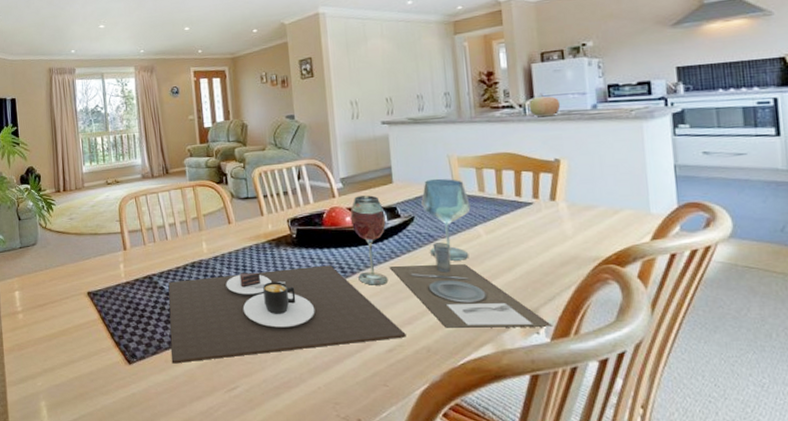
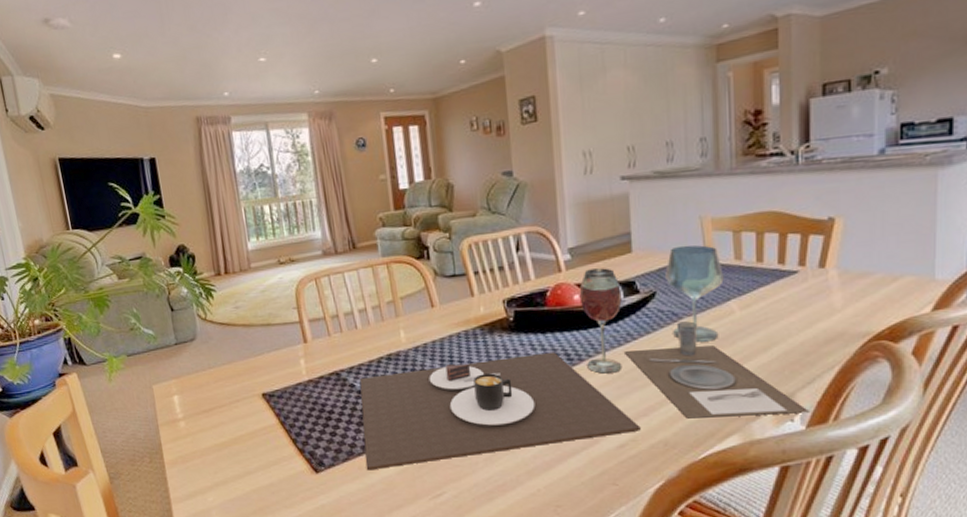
fruit: present [529,93,561,118] -> none [803,135,842,167]

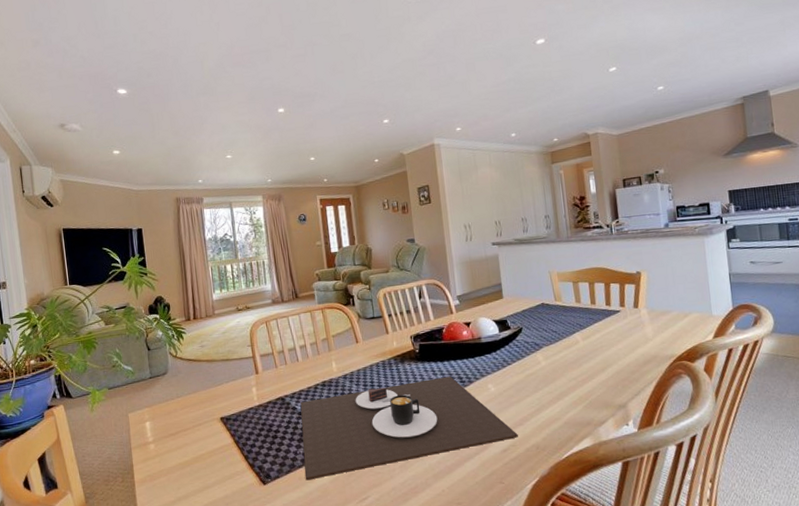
wineglass: present [579,268,623,374] -> none [466,310,502,392]
place setting: present [625,321,810,419] -> none [503,350,639,426]
wine glass: present [665,245,724,342] -> none [528,292,570,366]

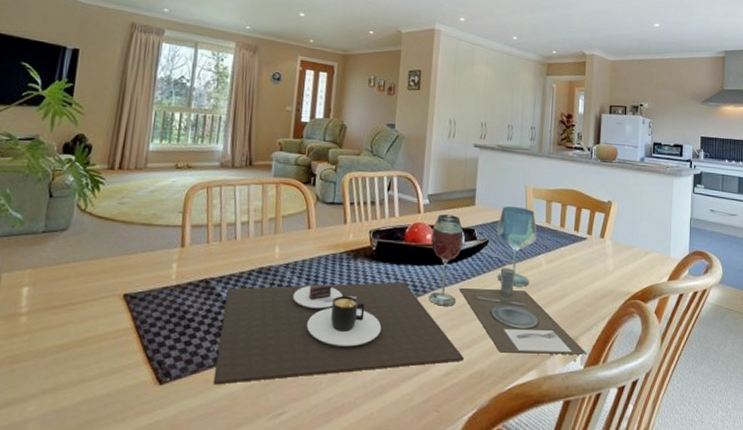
wineglass: none [466,310,502,392] -> present [429,214,464,306]
place setting: none [503,350,639,426] -> present [460,268,588,355]
wine glass: none [528,292,570,366] -> present [497,206,538,287]
fruit: none [614,214,640,236] -> present [595,140,619,163]

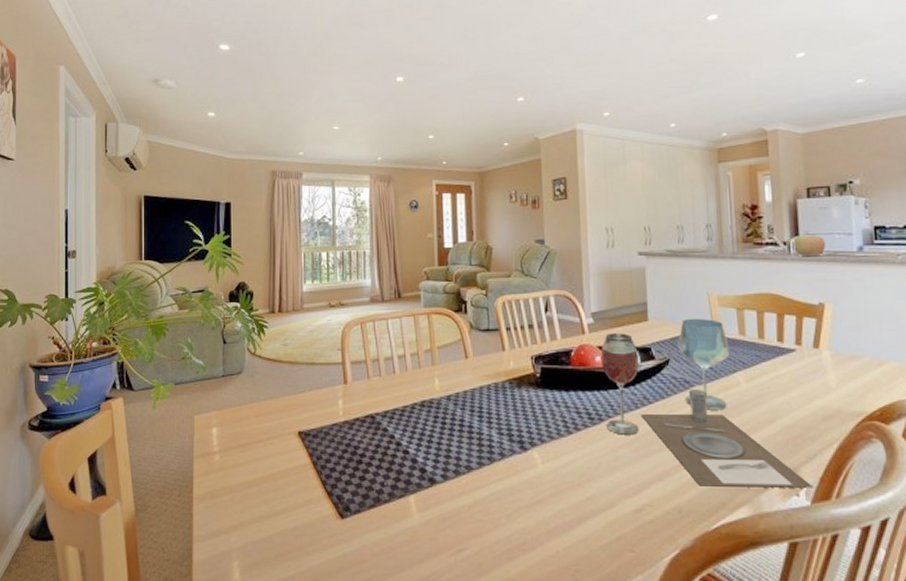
place setting: present [213,282,464,385] -> none [391,410,656,520]

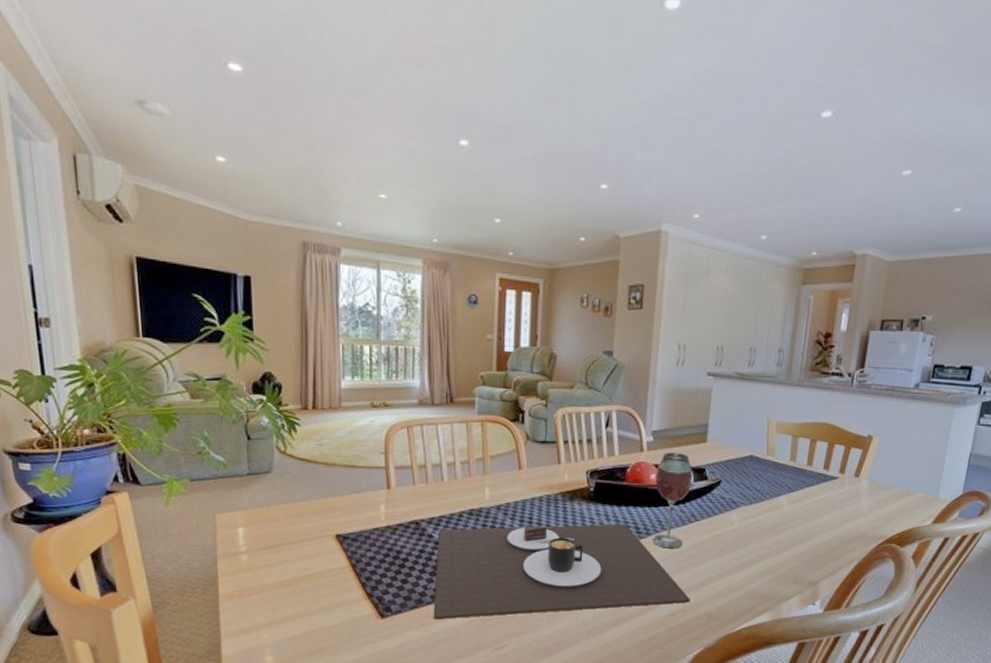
place setting: none [391,410,656,520] -> present [433,524,690,620]
place setting: present [642,390,814,488] -> none [687,510,829,599]
wine glass: present [678,318,730,410] -> none [730,442,780,530]
fruit: present [793,231,826,257] -> none [857,364,888,391]

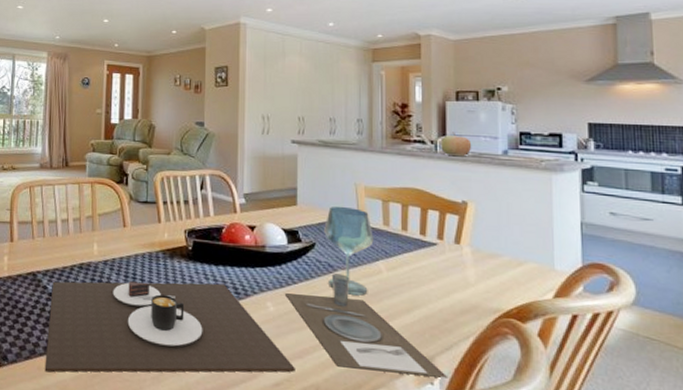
wineglass: present [653,452,693,549] -> none [250,214,286,312]
place setting: none [687,510,829,599] -> present [286,273,448,378]
wine glass: none [730,442,780,530] -> present [324,206,374,296]
fruit: none [857,364,888,391] -> present [440,132,472,157]

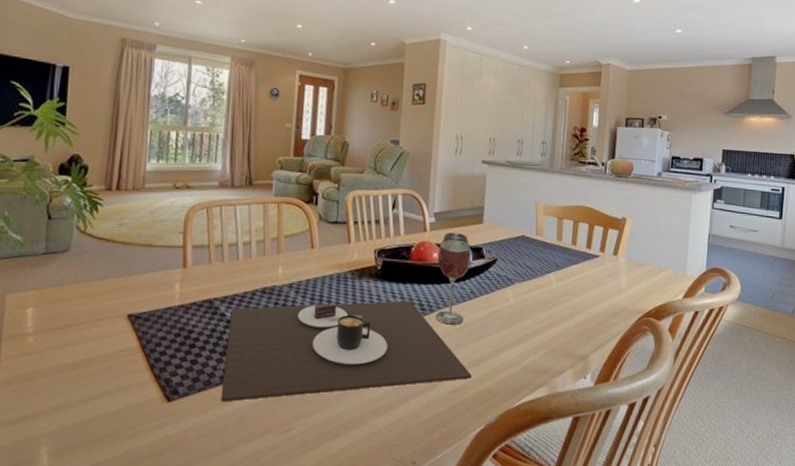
wineglass: none [250,214,286,312] -> present [436,233,471,325]
place setting: present [286,273,448,378] -> none [467,286,598,372]
wine glass: present [324,206,374,296] -> none [505,223,548,305]

